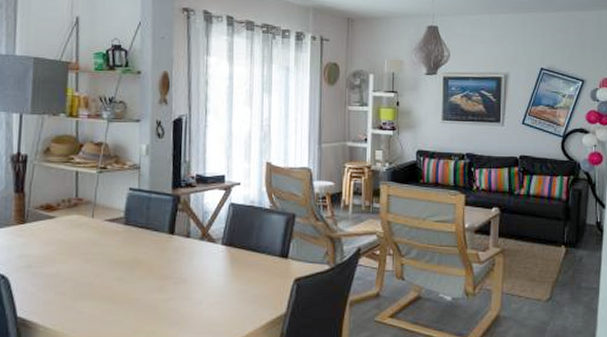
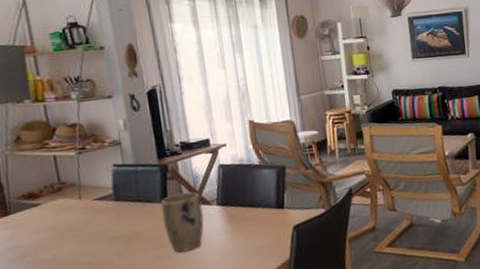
plant pot: none [167,226,208,289] -> present [161,191,204,253]

